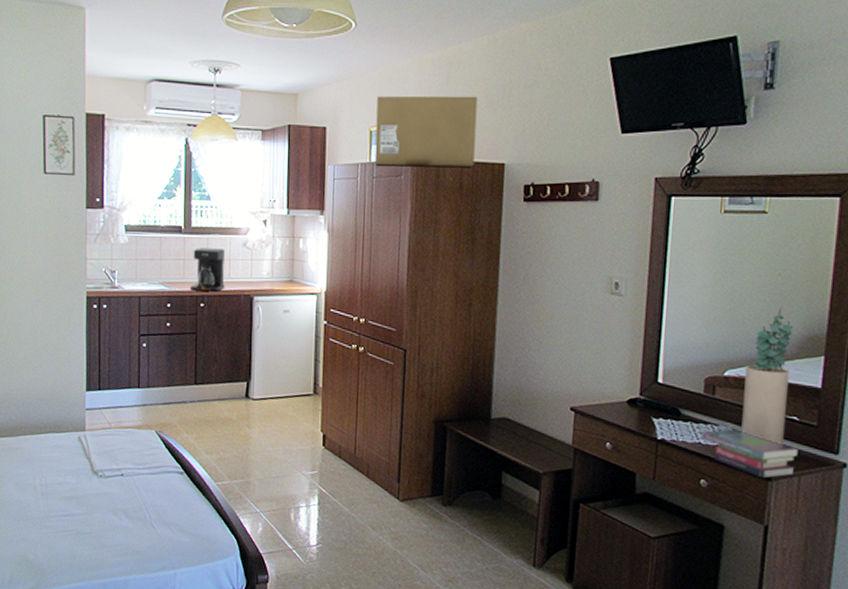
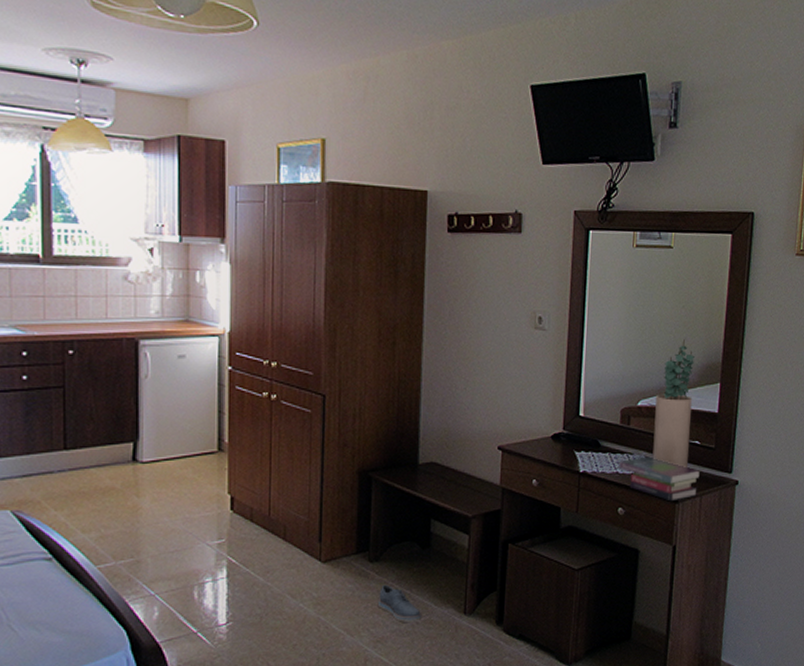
coffee maker: present [191,248,225,293] -> none [54,282,101,337]
box: present [374,95,478,168] -> none [284,108,398,195]
shoe: none [449,528,492,567] -> present [377,584,423,622]

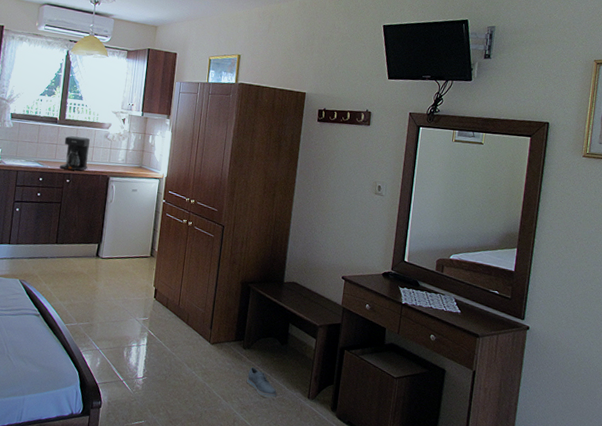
coffee maker: none [54,282,101,337] -> present [60,136,90,172]
books: present [619,456,700,502] -> none [433,298,498,336]
vase: present [652,339,694,469] -> none [460,212,497,312]

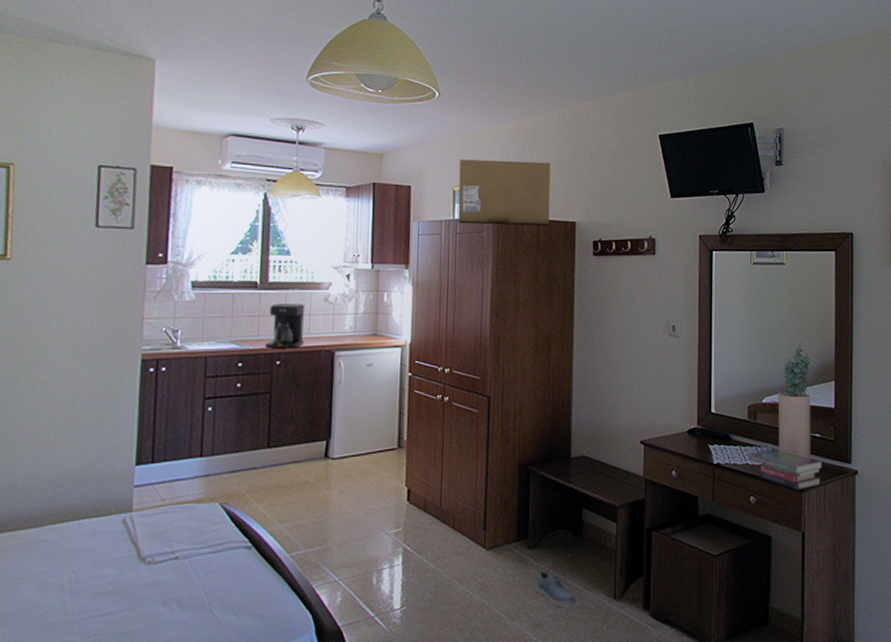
box: none [211,34,290,94] -> present [458,159,551,226]
books: none [433,298,498,336] -> present [748,449,822,491]
vase: none [460,212,497,312] -> present [778,343,811,460]

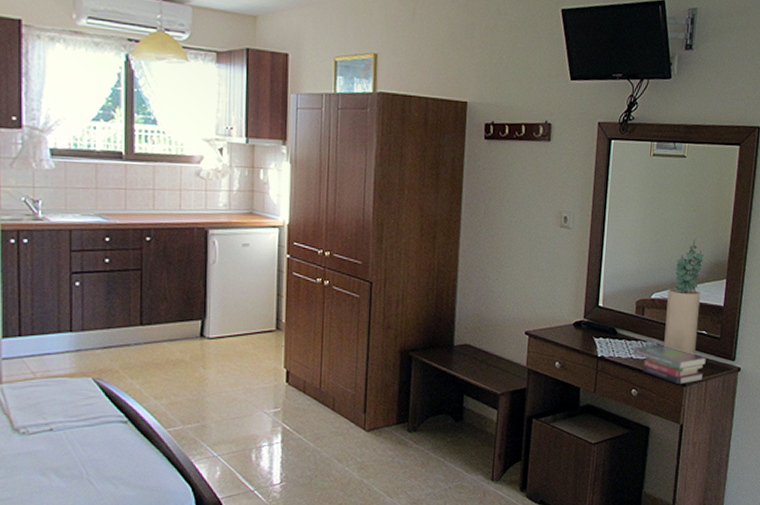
coffee maker: present [266,303,305,349] -> none [134,176,175,225]
box: present [458,159,551,226] -> none [339,26,442,105]
shoe: present [535,570,576,607] -> none [414,452,454,486]

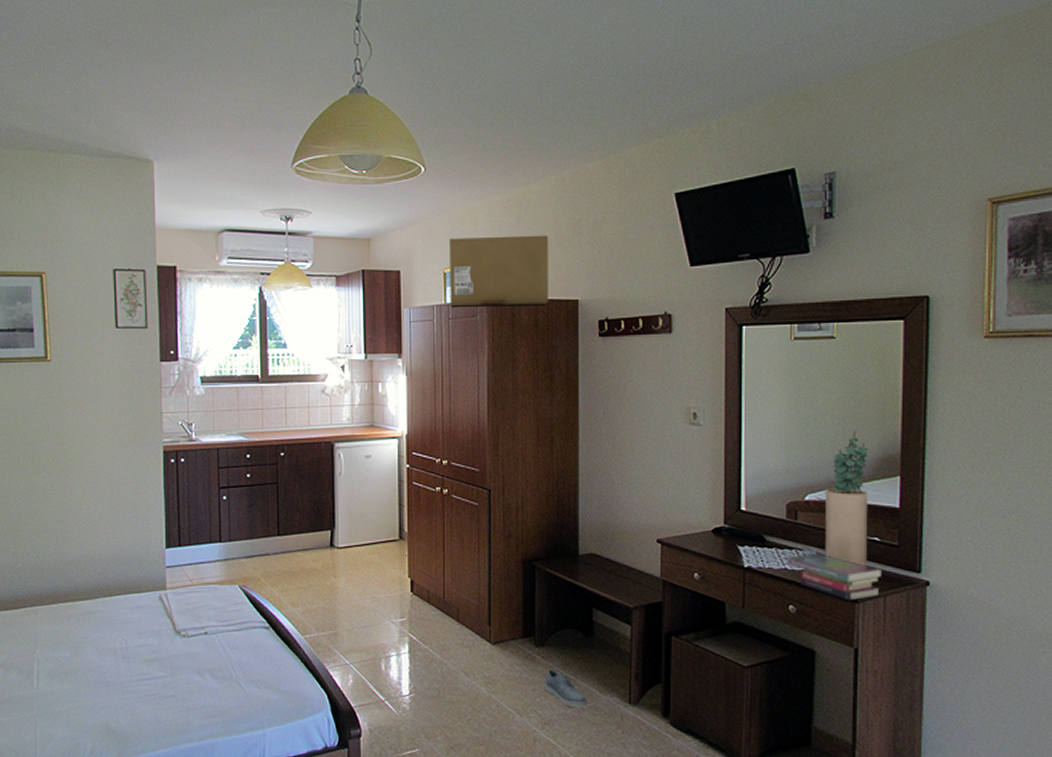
box: none [339,26,442,105] -> present [450,235,549,308]
shoe: none [414,452,454,486] -> present [544,668,588,707]

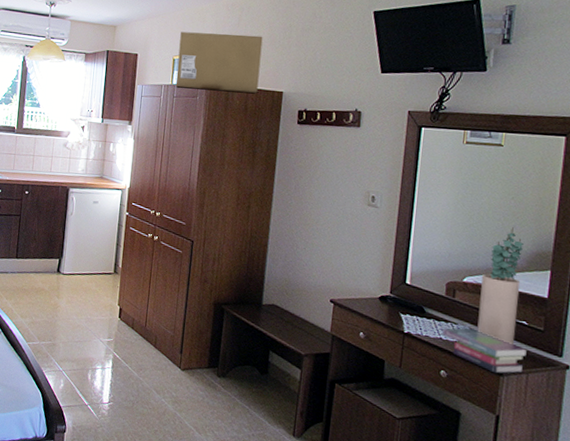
shoe: present [544,668,588,707] -> none [221,397,258,434]

